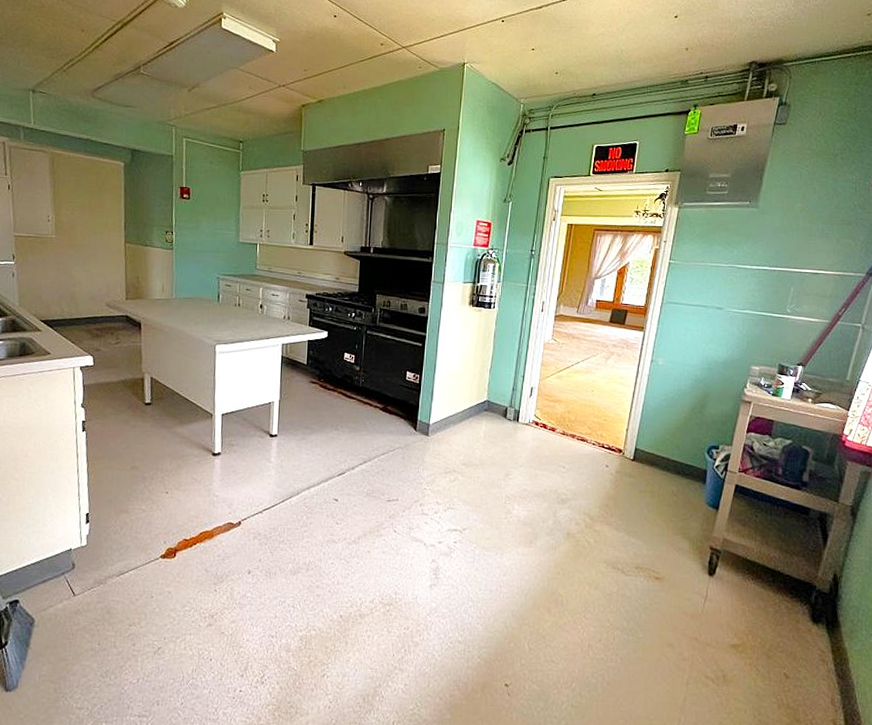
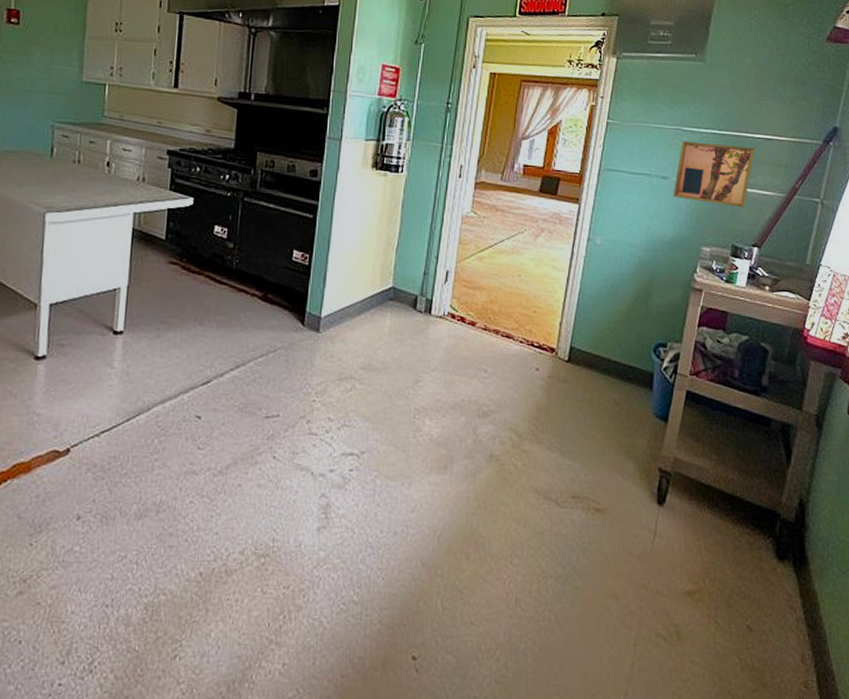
wall art: none [727,276,802,333] -> present [673,141,755,208]

